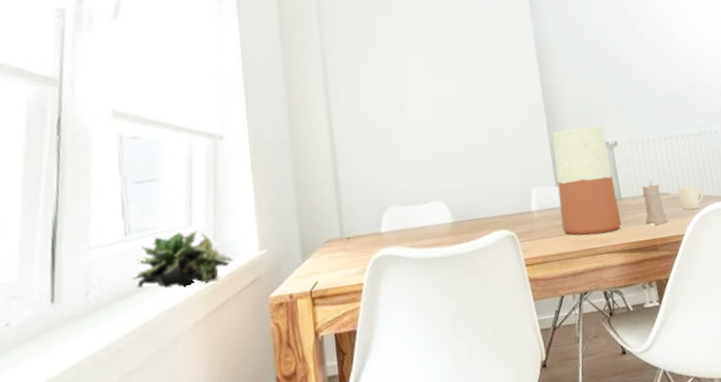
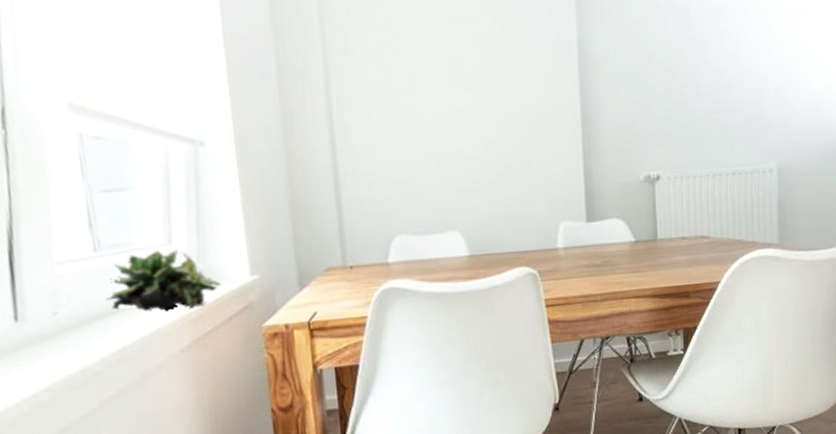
vase: present [552,125,622,236] -> none [587,155,654,277]
candle: present [642,180,669,226] -> none [679,221,705,271]
mug: present [677,185,704,211] -> none [719,229,747,257]

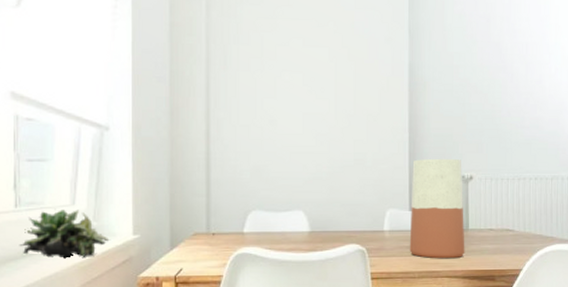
vase: none [587,155,654,277] -> present [409,158,465,259]

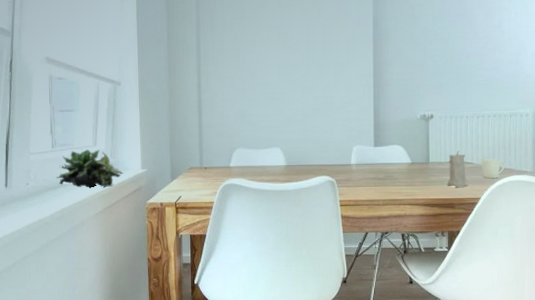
vase: present [409,158,465,259] -> none [374,99,426,189]
candle: none [487,216,509,258] -> present [446,150,468,188]
mug: none [522,226,547,248] -> present [481,159,505,179]

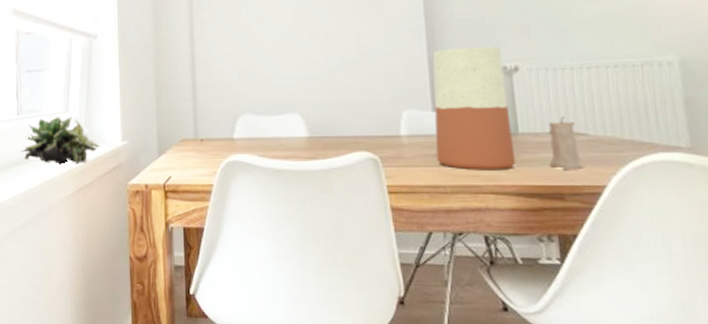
vase: none [374,99,426,189] -> present [432,46,516,171]
mug: present [481,159,505,179] -> none [601,128,643,158]

